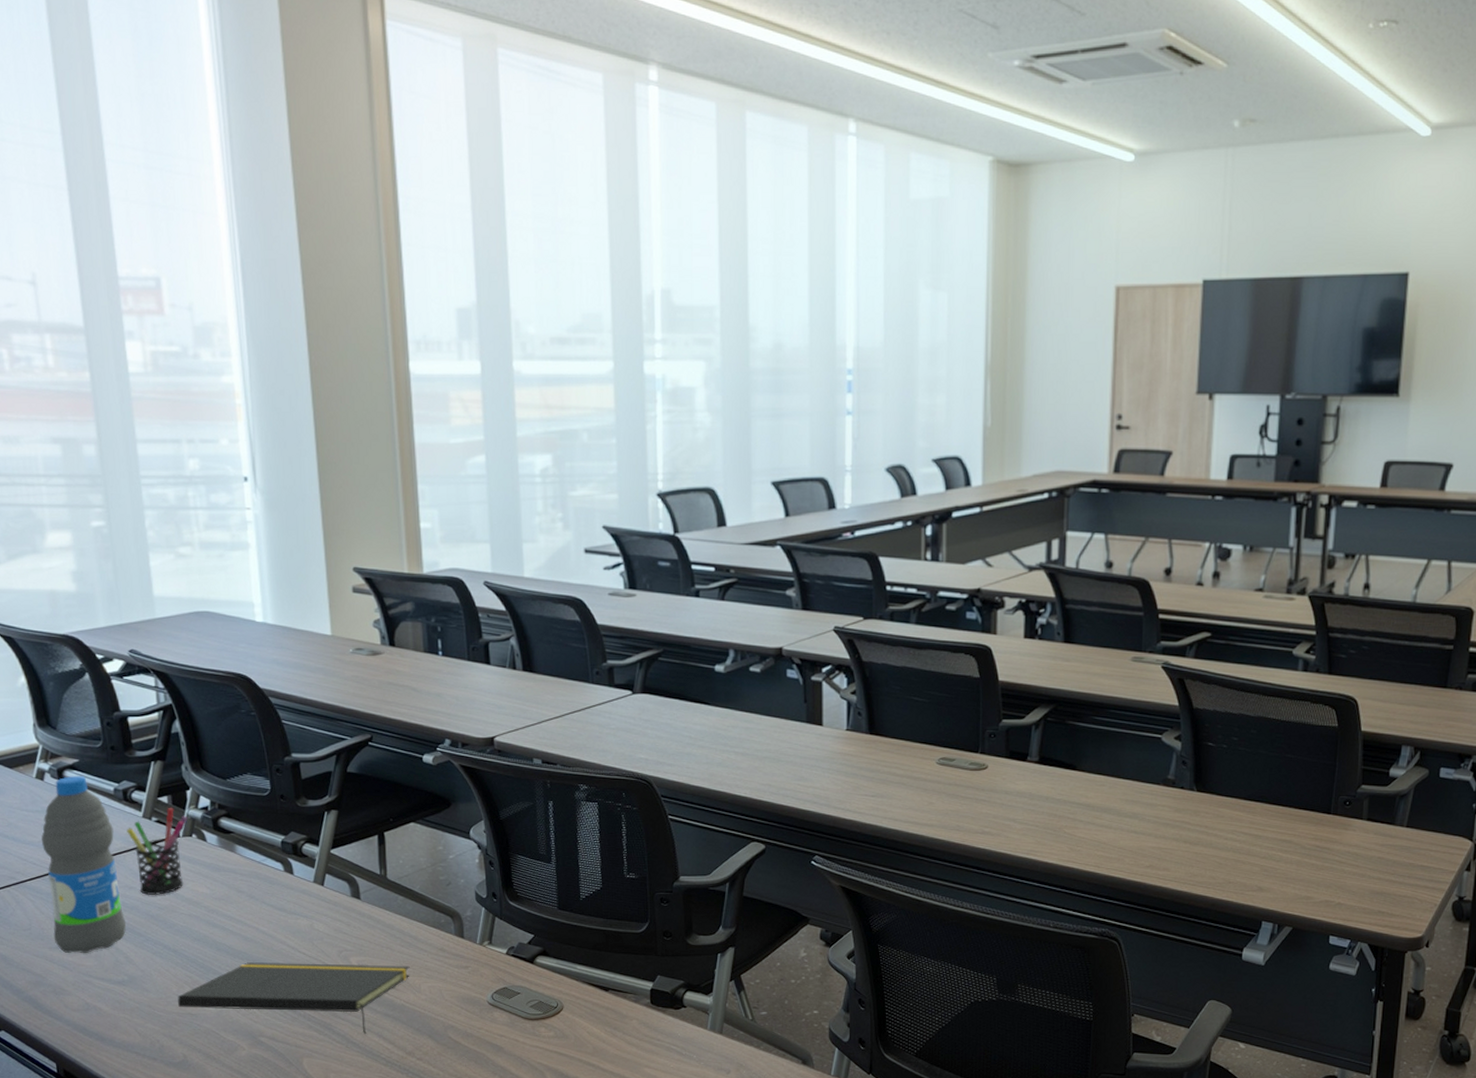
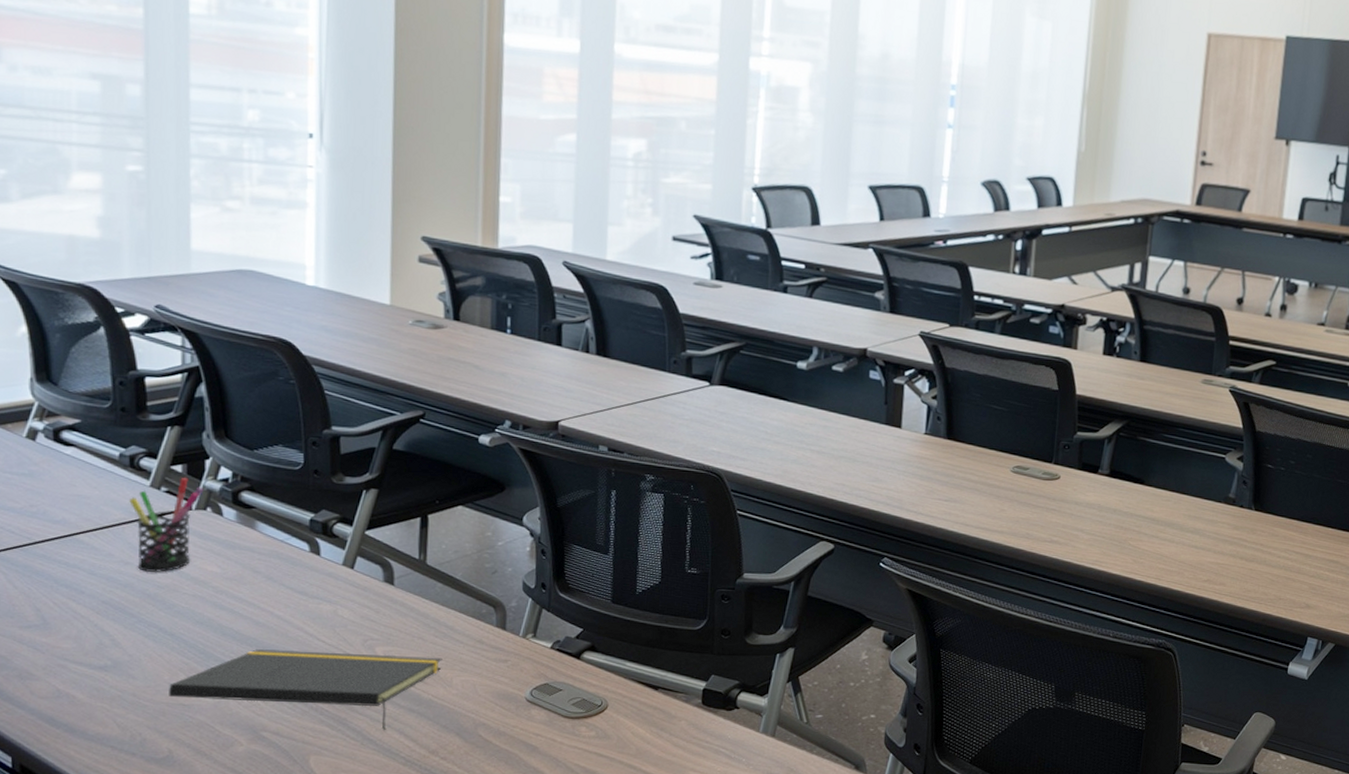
water bottle: present [41,775,127,953] -> none [25,436,117,634]

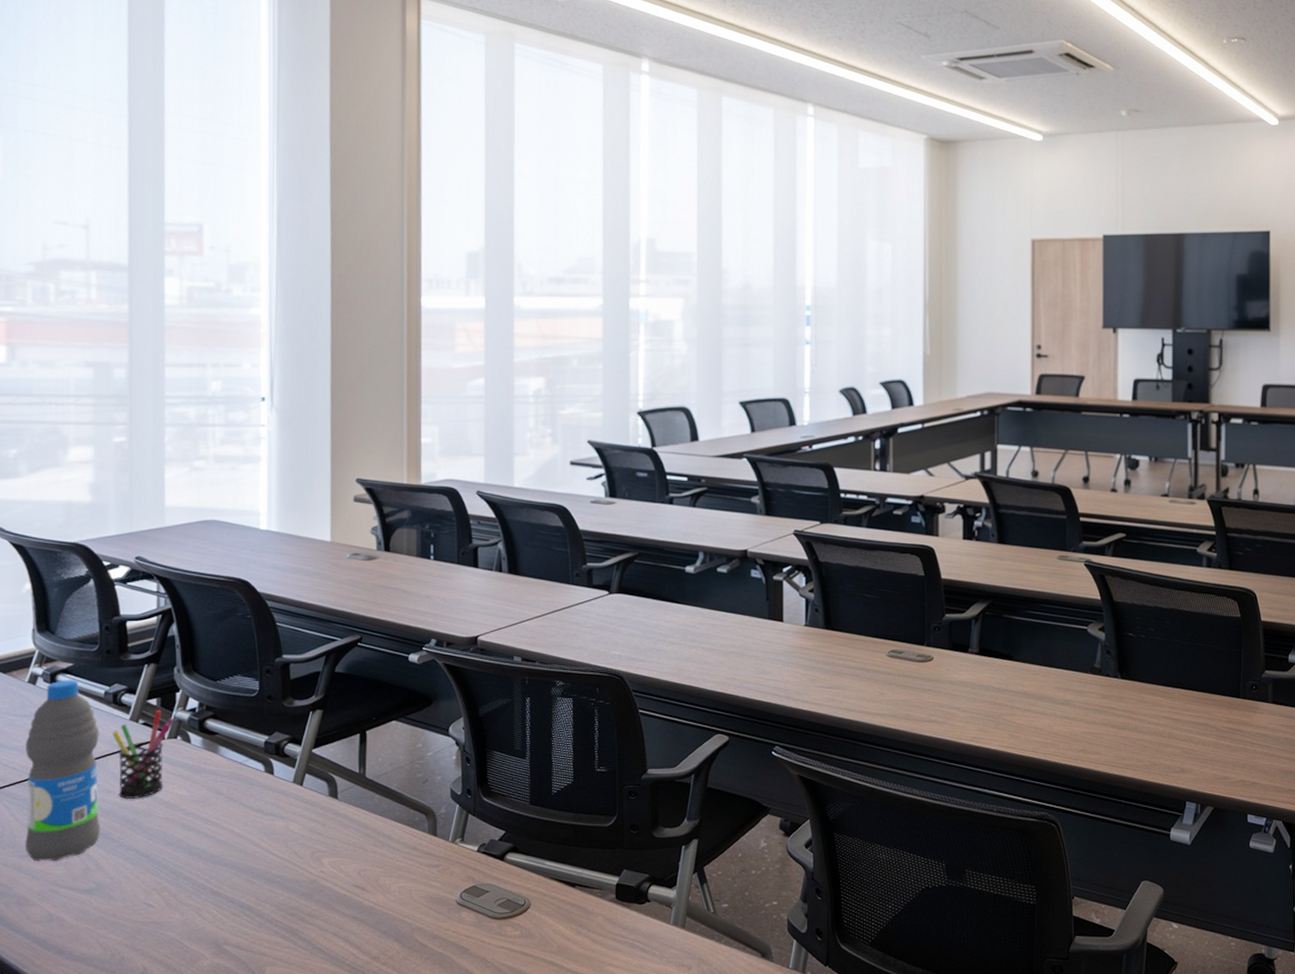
water bottle: none [25,436,117,634] -> present [25,679,101,861]
notepad: present [169,649,443,731] -> none [144,865,381,940]

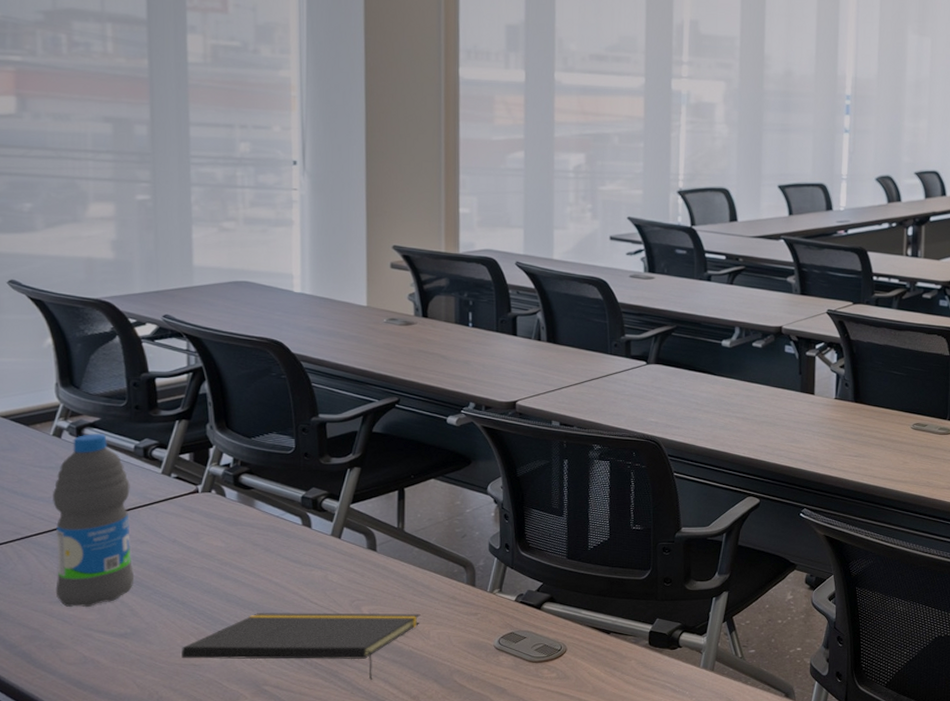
pen holder: present [112,710,175,799] -> none [144,465,209,549]
notepad: none [144,865,381,940] -> present [182,612,421,681]

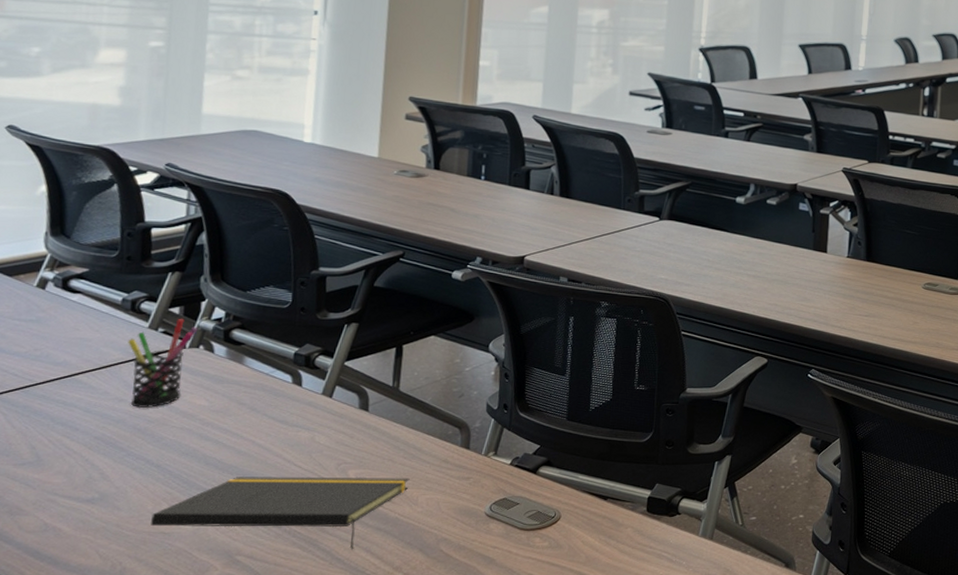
water bottle: present [53,433,135,607] -> none [21,284,114,469]
pen holder: none [144,465,209,549] -> present [128,319,198,408]

